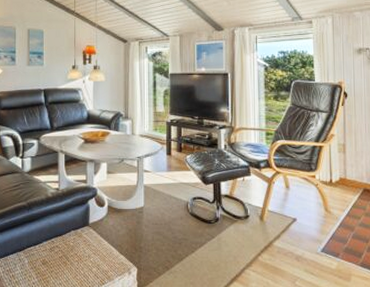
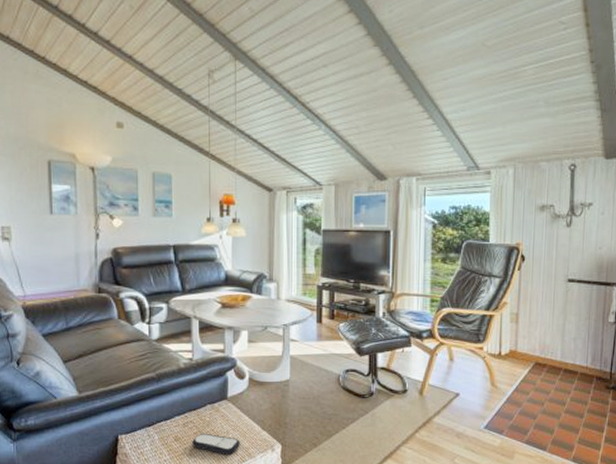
remote control: none [58,257,100,278] -> present [192,433,240,455]

